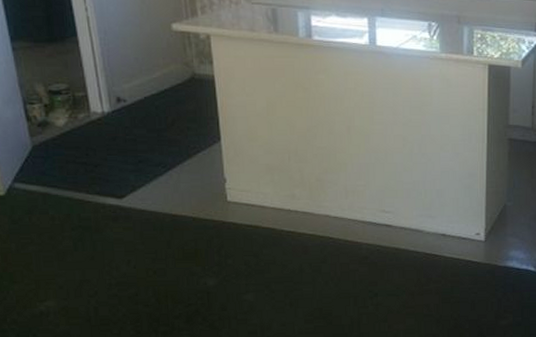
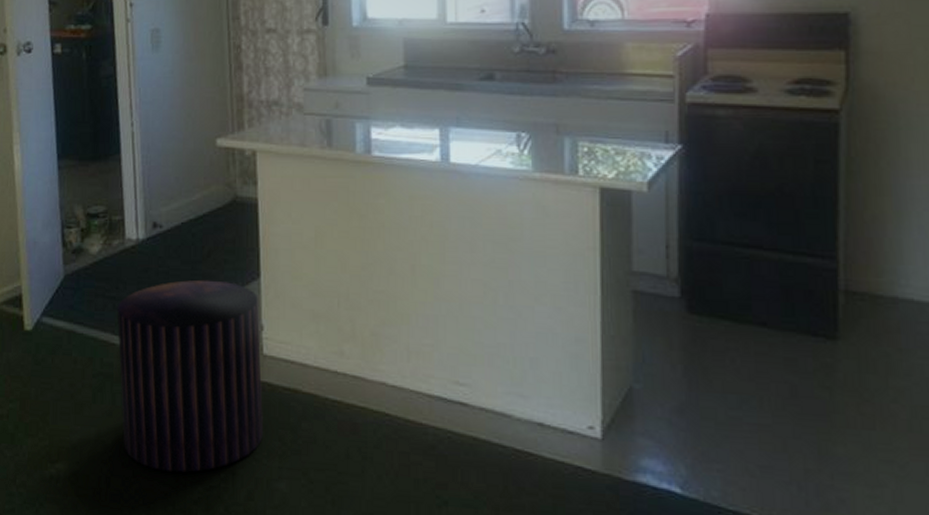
stool: none [89,144,231,297] -> present [117,280,263,473]

